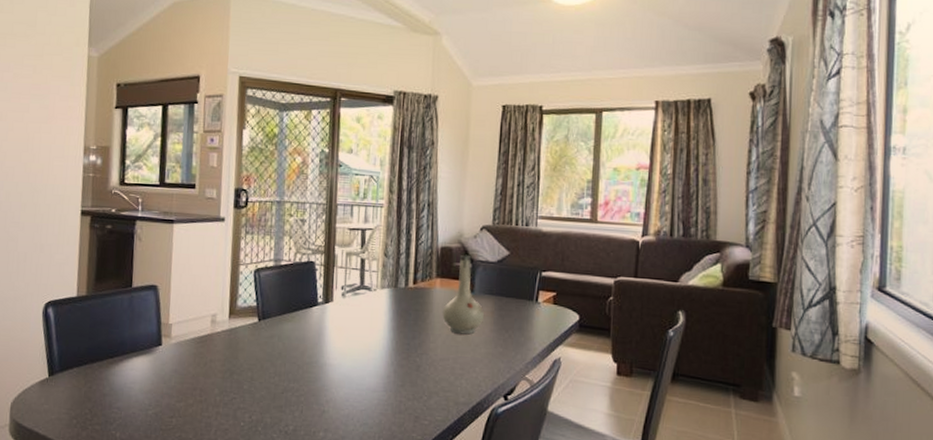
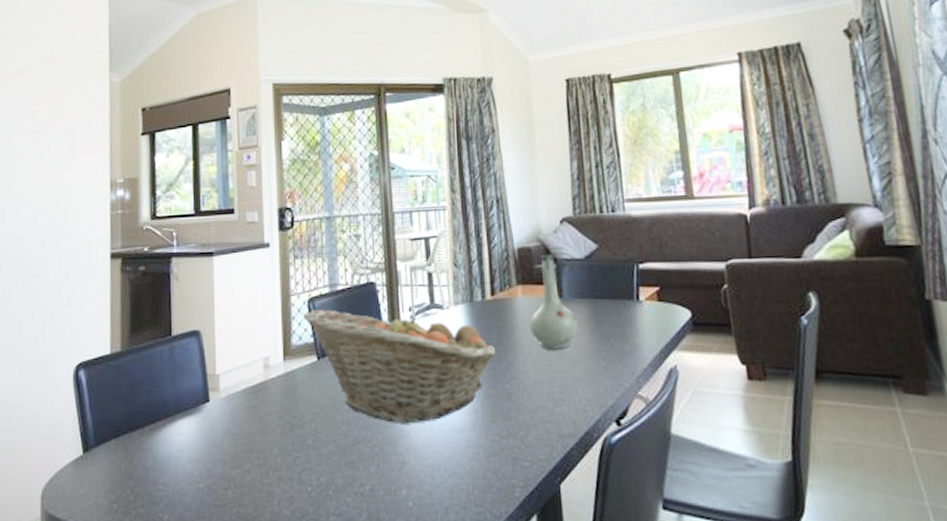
fruit basket: none [249,279,412,381] -> present [303,309,496,424]

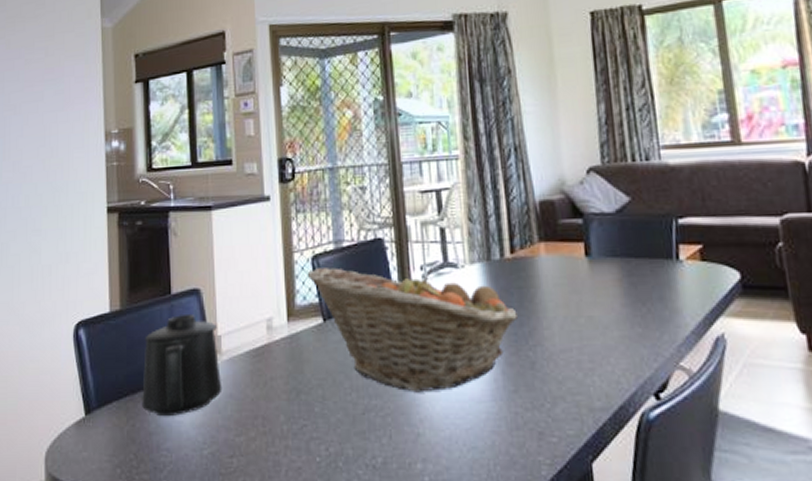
mug: none [140,354,219,453] -> present [142,313,222,417]
vase: present [529,253,580,350] -> none [553,207,611,314]

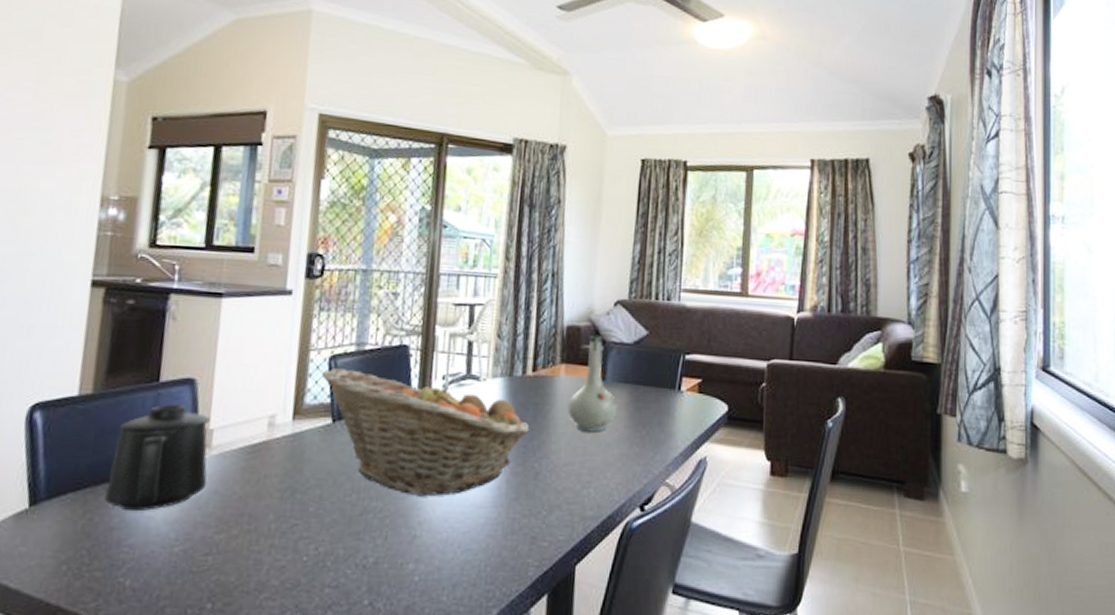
vase: none [553,207,611,314] -> present [567,334,618,432]

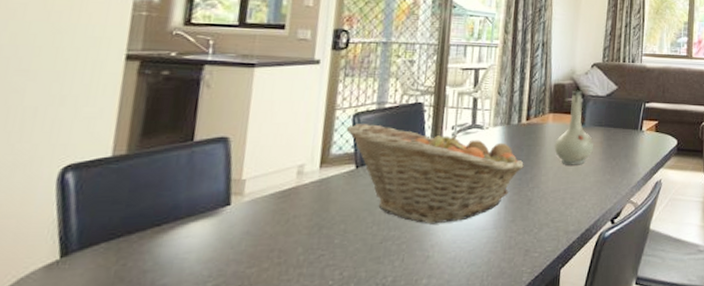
mug: present [105,403,210,512] -> none [138,159,243,255]

